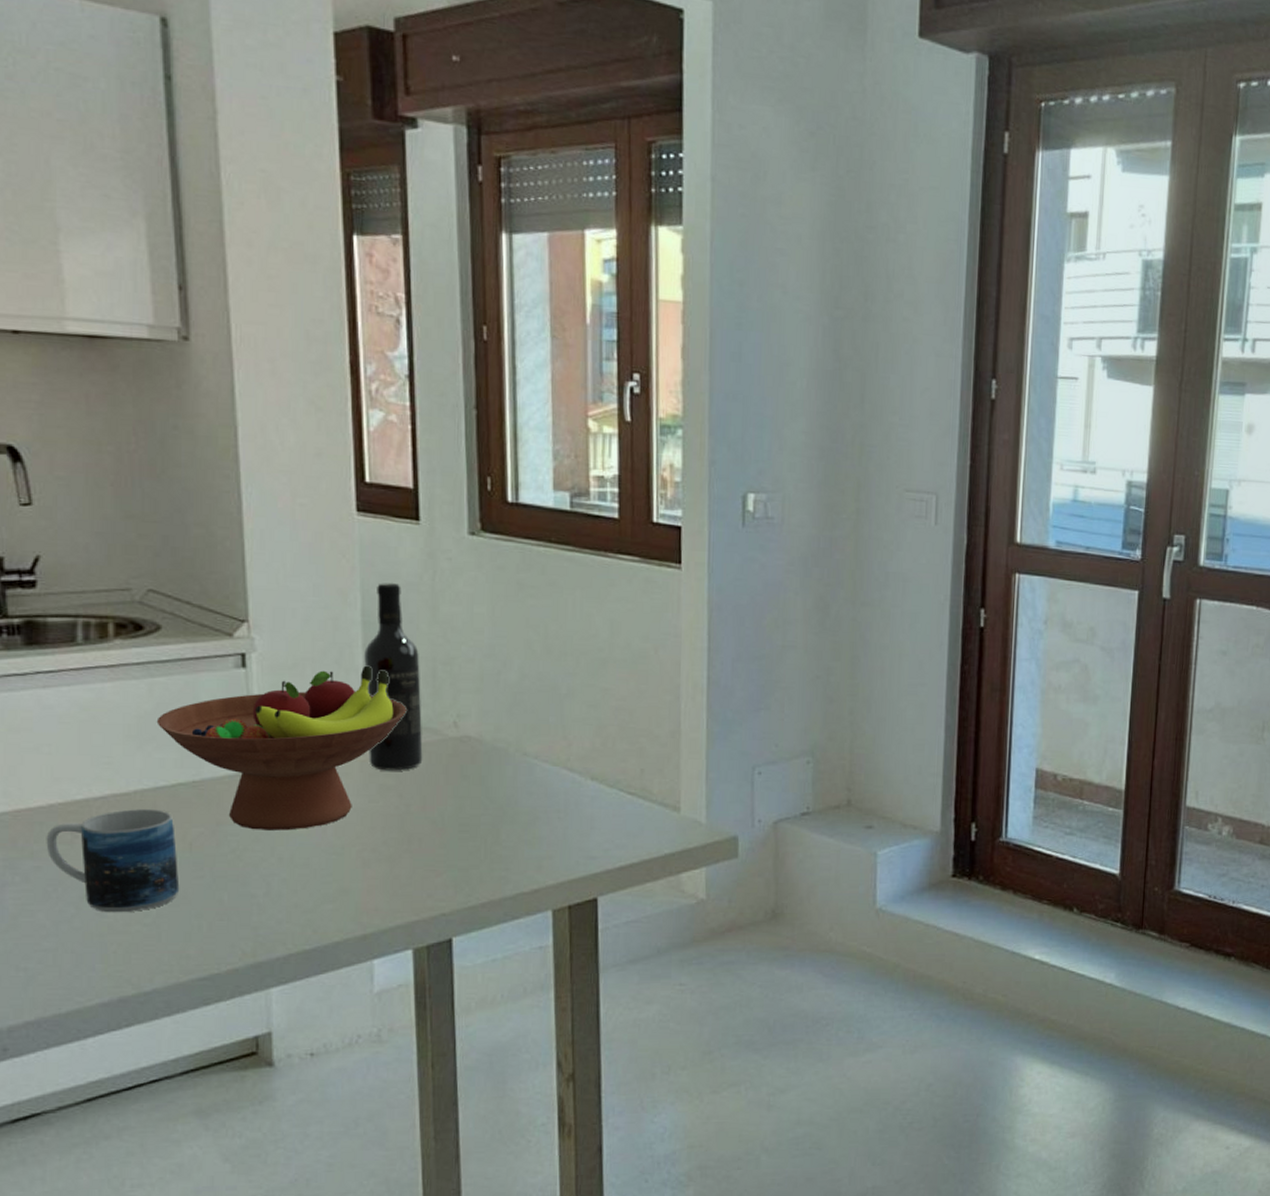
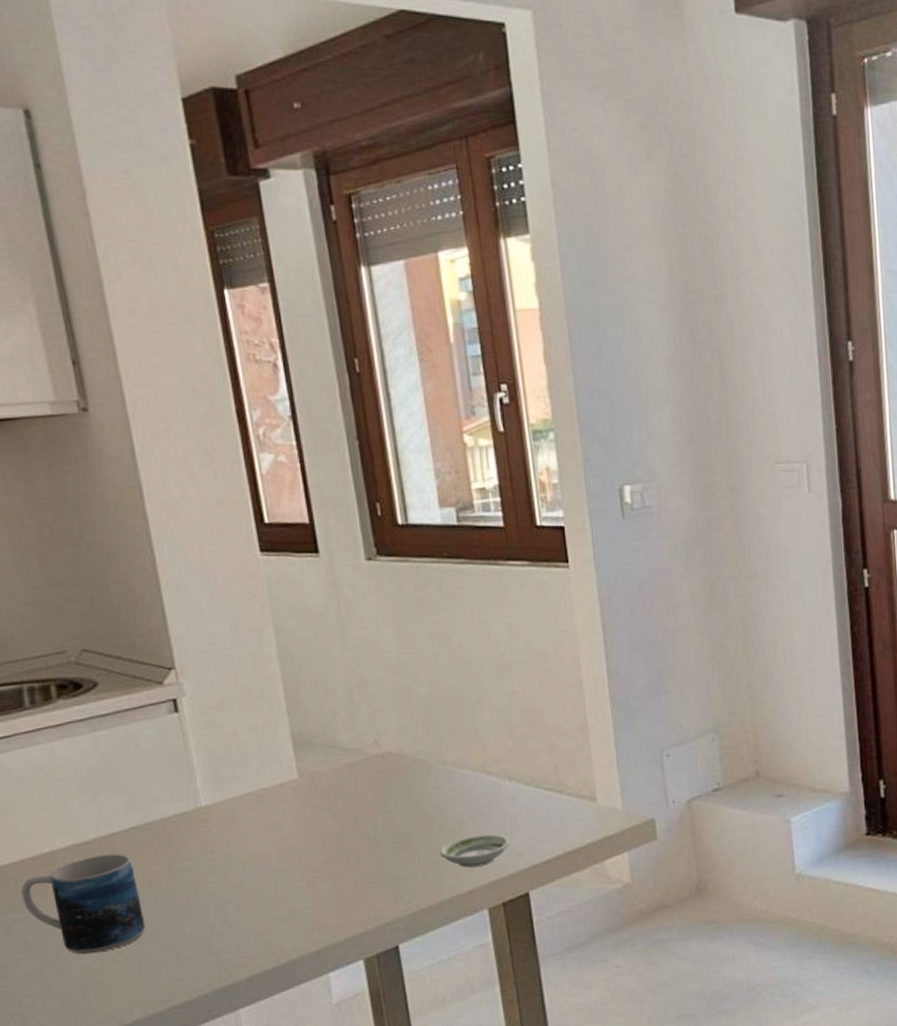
fruit bowl: present [156,665,407,831] -> none [105,696,330,864]
wine bottle: present [364,583,423,771] -> none [284,615,351,794]
saucer: none [508,833,584,865] -> present [439,834,510,868]

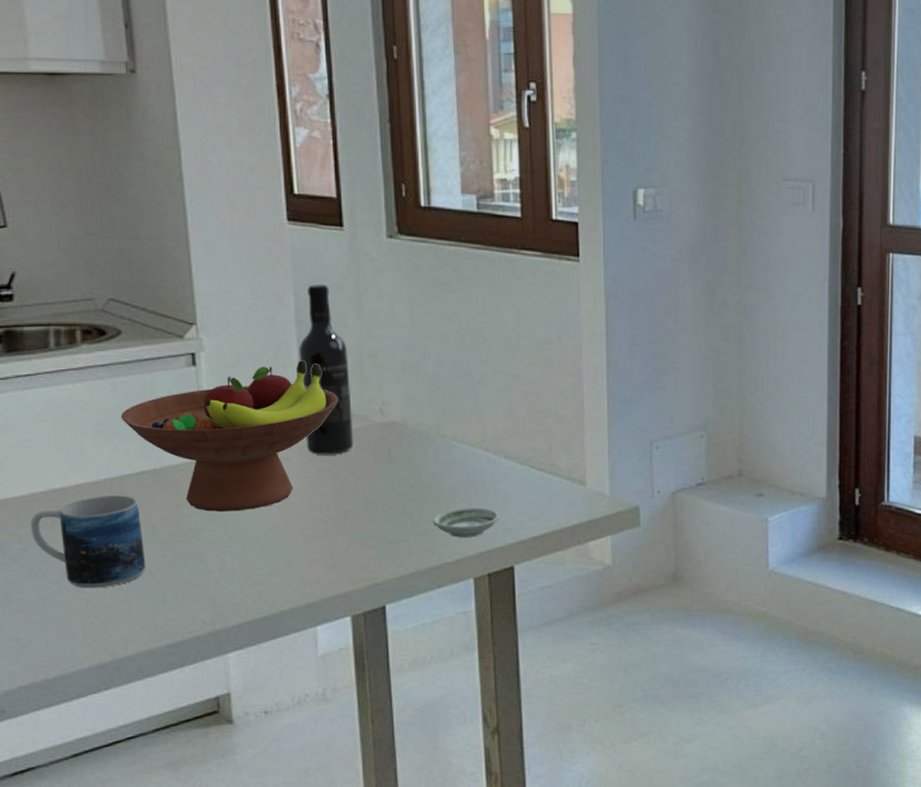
fruit bowl: none [105,696,330,864] -> present [120,360,338,512]
wine bottle: none [284,615,351,794] -> present [299,285,354,455]

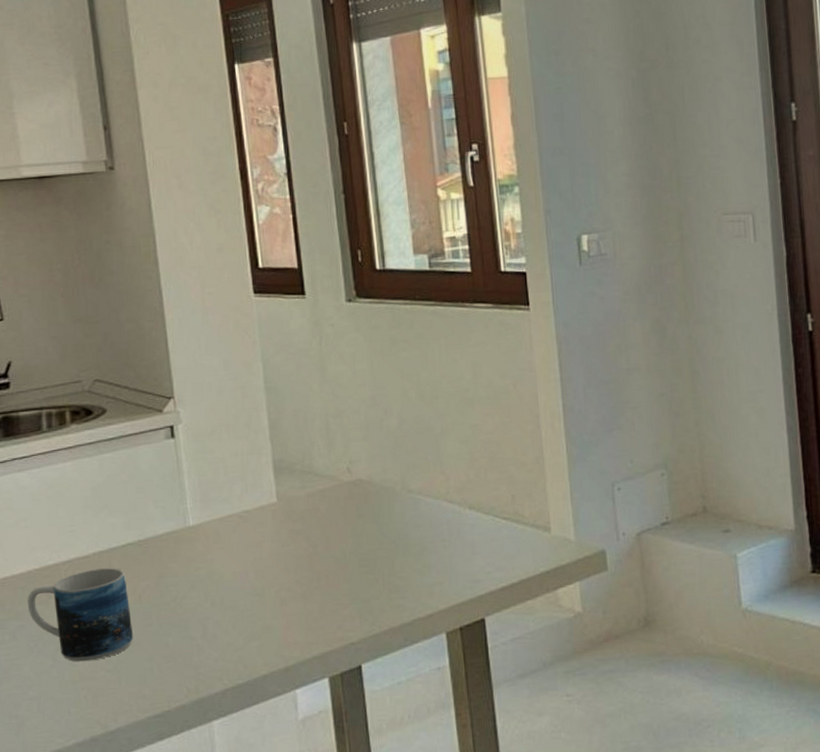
fruit bowl: present [120,360,338,512] -> none [107,425,307,580]
wine bottle: present [299,285,354,455] -> none [268,351,324,517]
saucer: present [432,508,500,538] -> none [402,560,469,592]

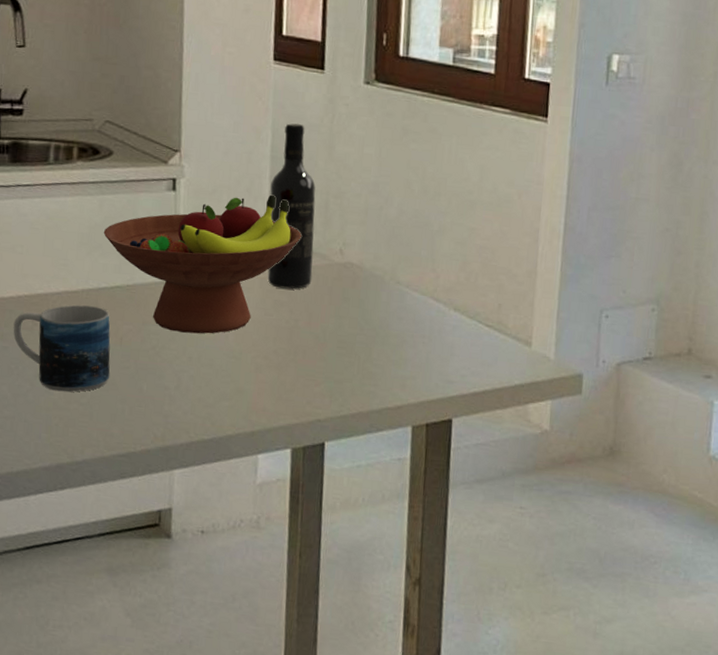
fruit bowl: none [107,425,307,580] -> present [103,194,302,334]
wine bottle: none [268,351,324,517] -> present [267,123,316,289]

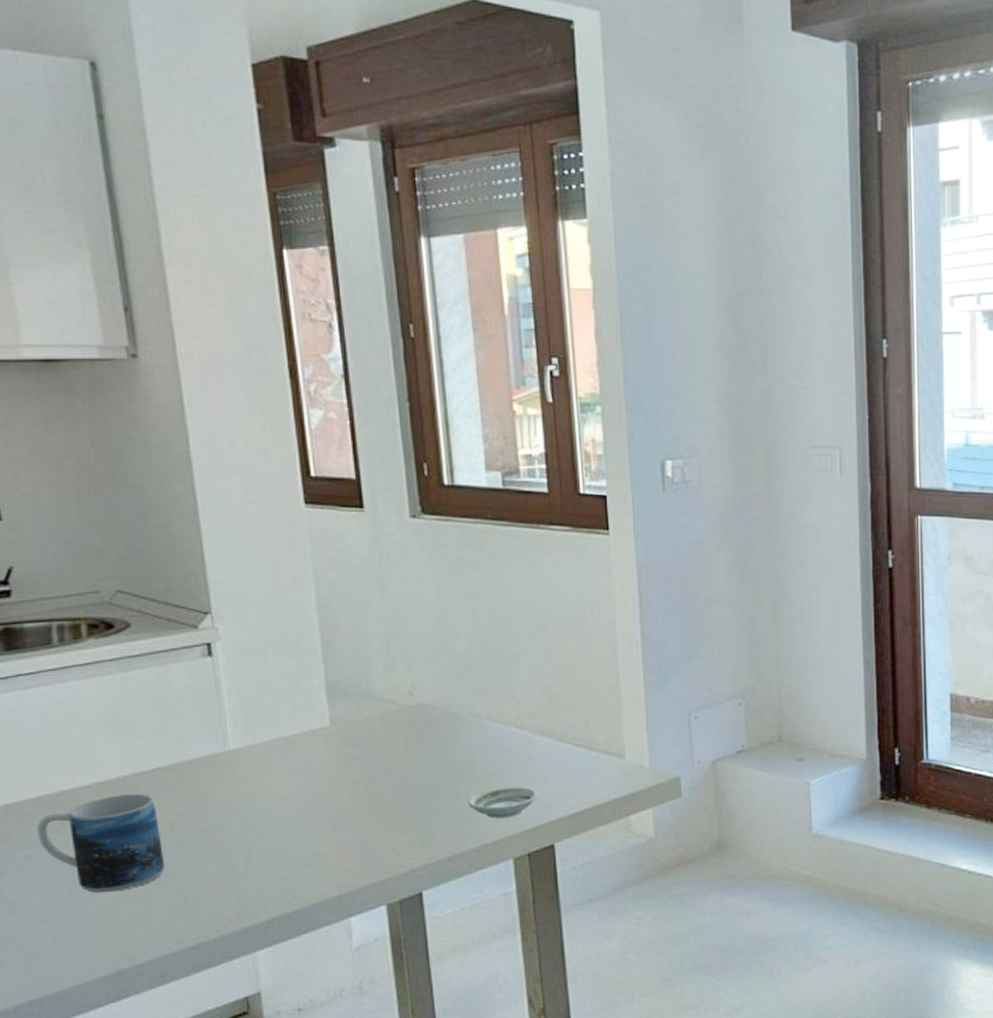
fruit bowl: present [103,194,302,334] -> none [132,645,365,806]
wine bottle: present [267,123,316,289] -> none [321,568,383,742]
saucer: none [378,355,444,386] -> present [468,786,539,819]

